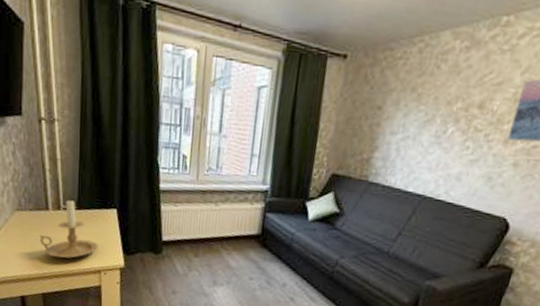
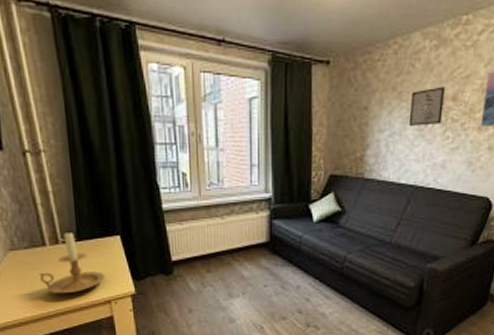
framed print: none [424,92,472,133] -> present [408,86,445,126]

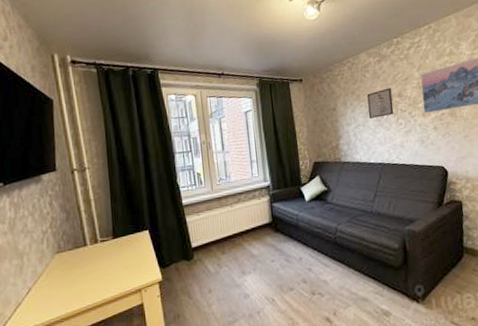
candle holder: present [38,231,105,294] -> none [80,231,136,288]

